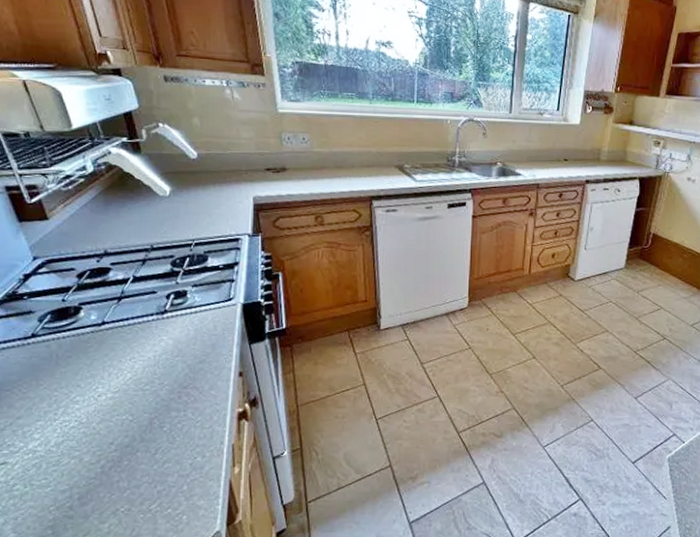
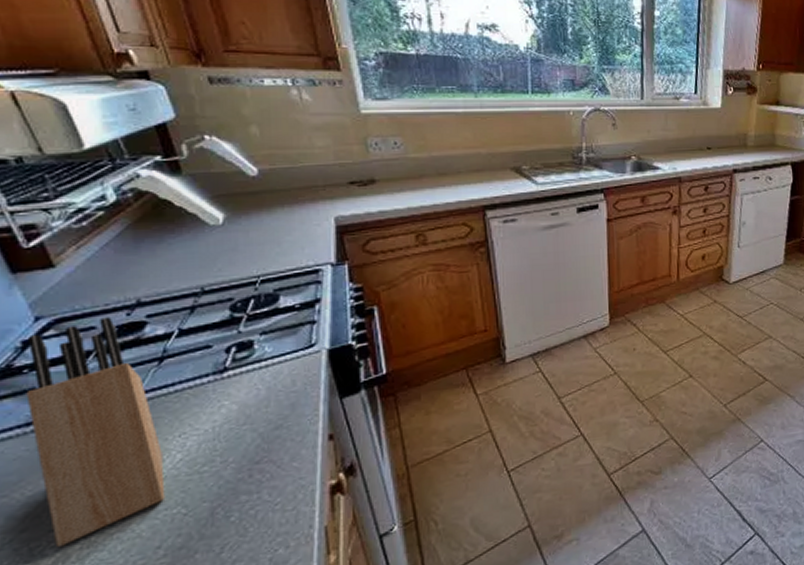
knife block: none [25,262,118,433] -> present [26,317,166,547]

